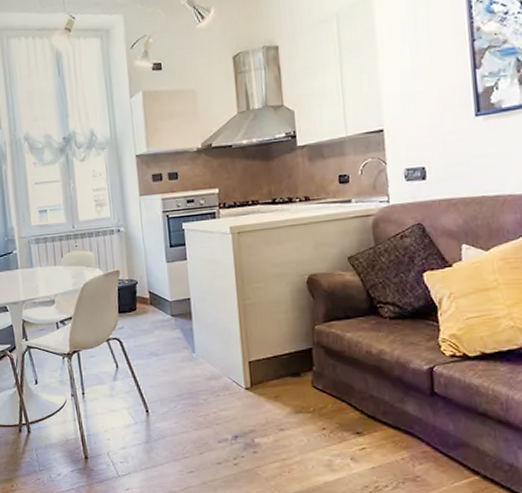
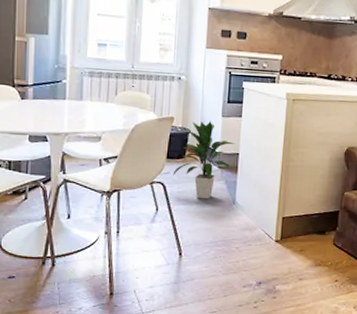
indoor plant: none [127,269,187,351] -> present [173,121,236,200]

